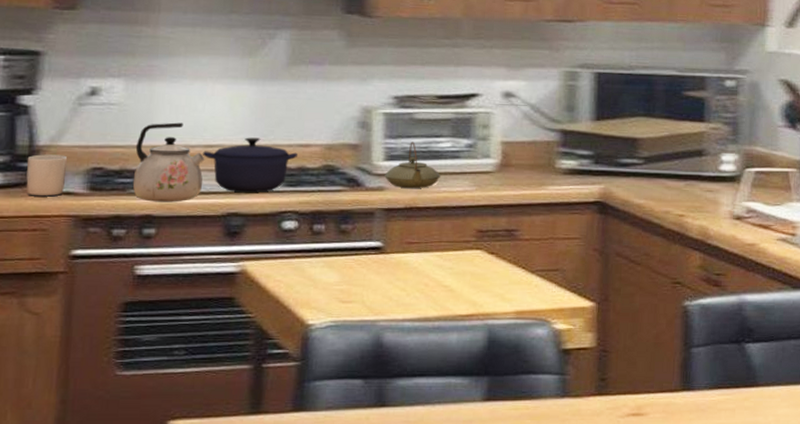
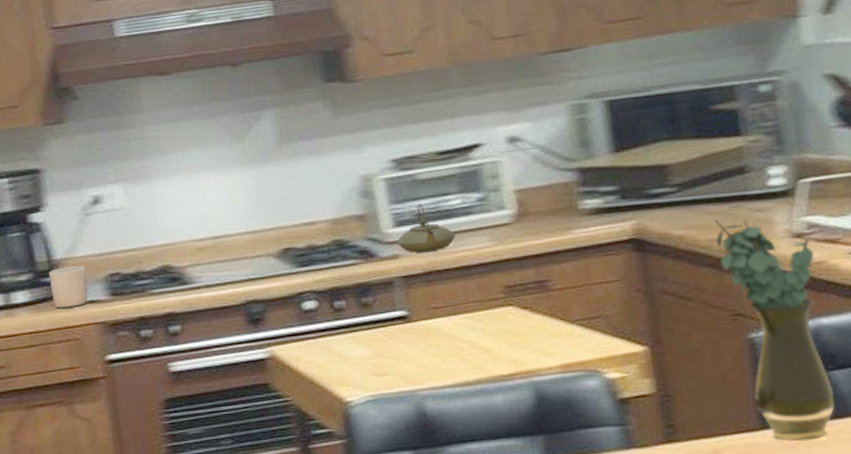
kettle: present [132,122,205,203] -> none [146,218,217,300]
cooking pot: present [203,137,297,192] -> none [211,222,304,280]
vase: none [669,193,748,406] -> present [714,218,835,442]

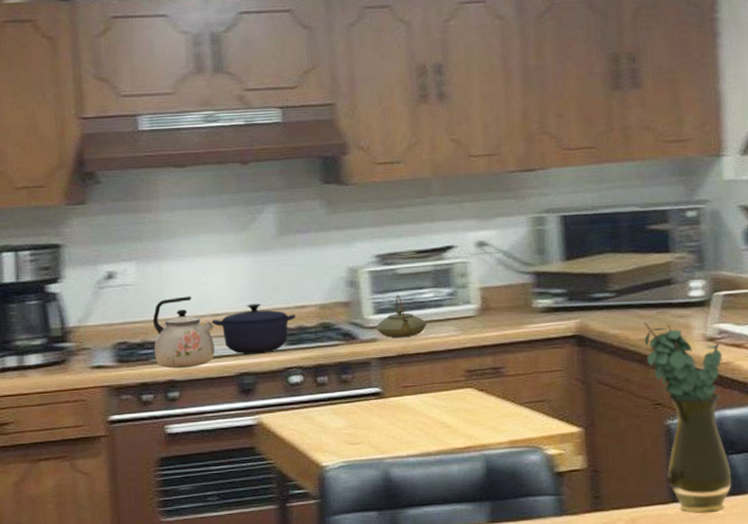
mug: present [48,265,88,309] -> none [61,334,96,372]
kettle: none [146,218,217,300] -> present [152,296,215,369]
cooking pot: none [211,222,304,280] -> present [212,303,295,354]

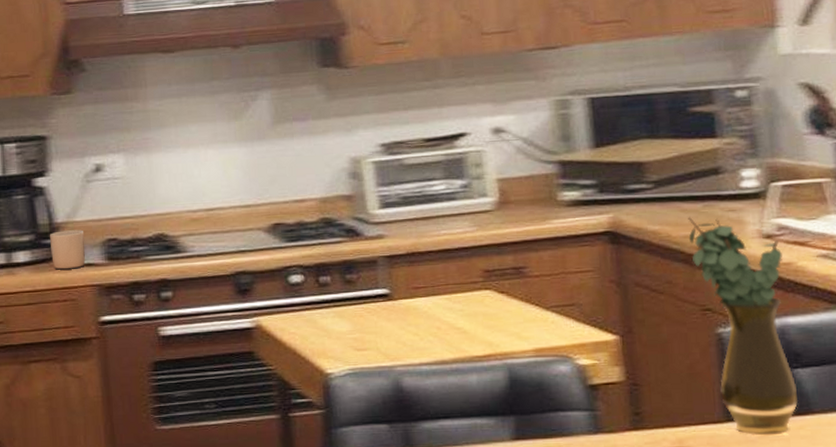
mug: none [61,334,96,372] -> present [49,230,85,270]
kettle: present [152,296,215,369] -> none [143,189,209,267]
cooking pot: present [212,303,295,354] -> none [205,197,294,251]
teapot: present [376,295,427,338] -> none [382,187,439,234]

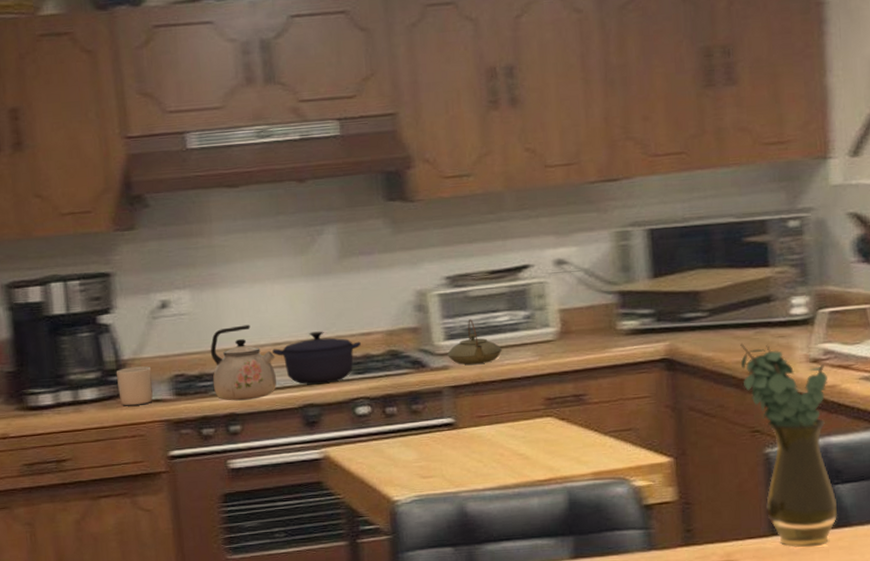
kettle: none [143,189,209,267] -> present [210,324,277,401]
cooking pot: none [205,197,294,251] -> present [272,331,361,384]
teapot: none [382,187,439,234] -> present [447,319,502,365]

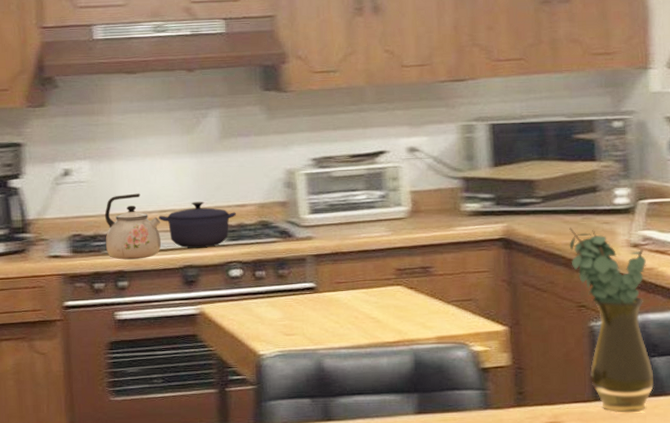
mug: present [116,366,153,406] -> none [21,226,53,260]
teapot: present [447,319,502,365] -> none [311,196,359,236]

